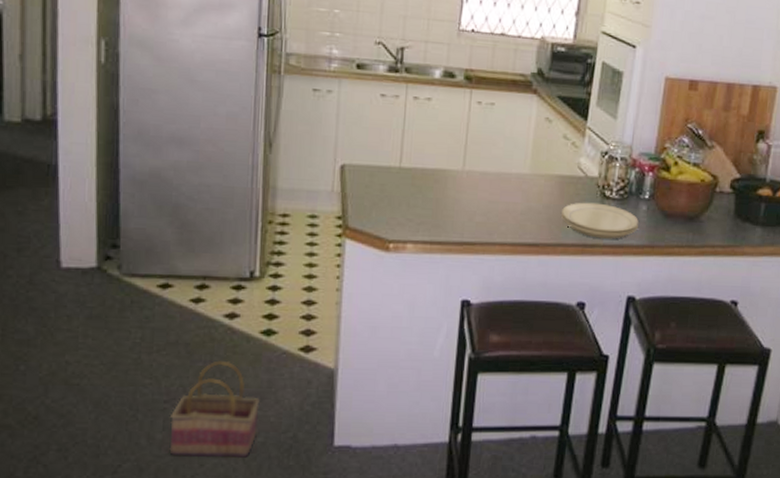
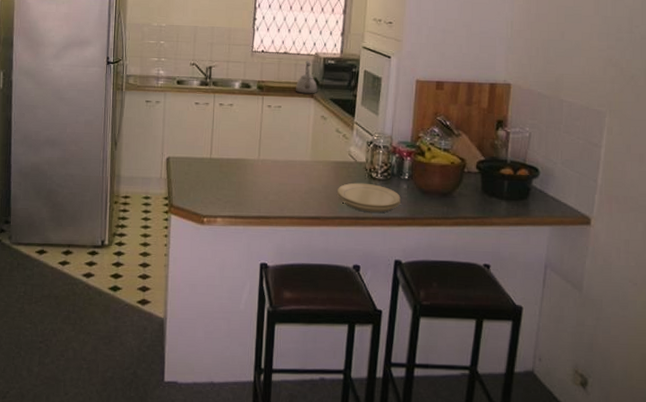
basket: present [169,360,260,459] -> none [43,310,109,390]
kettle: none [513,46,543,89] -> present [295,61,318,94]

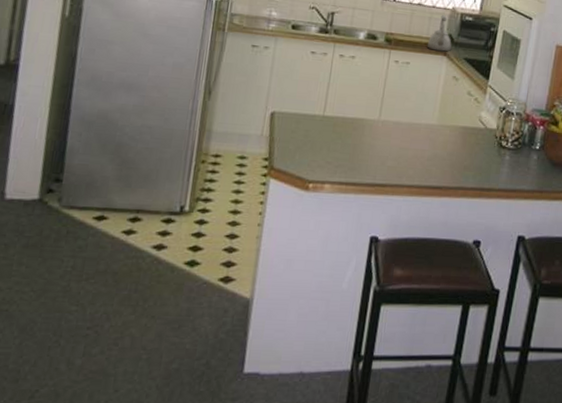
plate: present [337,182,401,213] -> none [463,150,530,184]

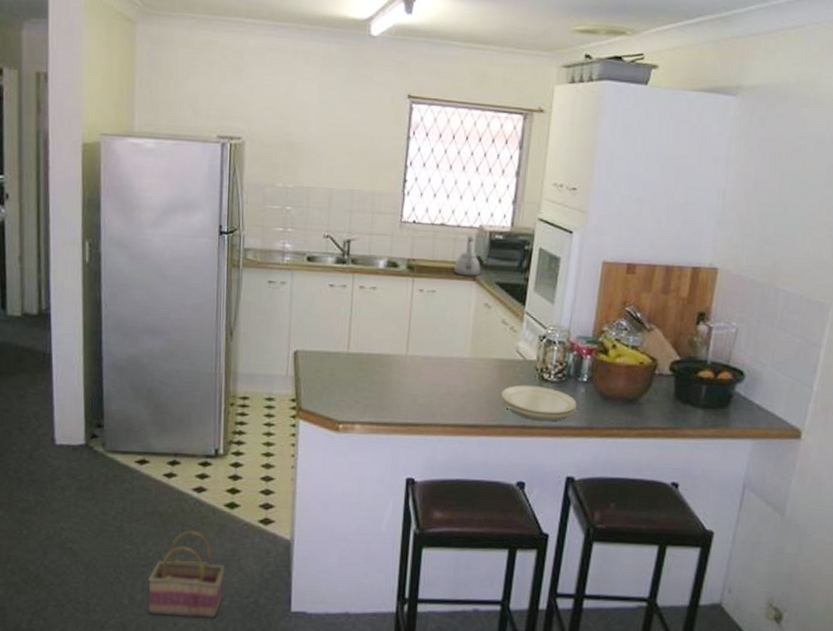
basket: none [87,289,178,385] -> present [147,530,225,620]
plate: none [463,150,530,184] -> present [501,385,577,421]

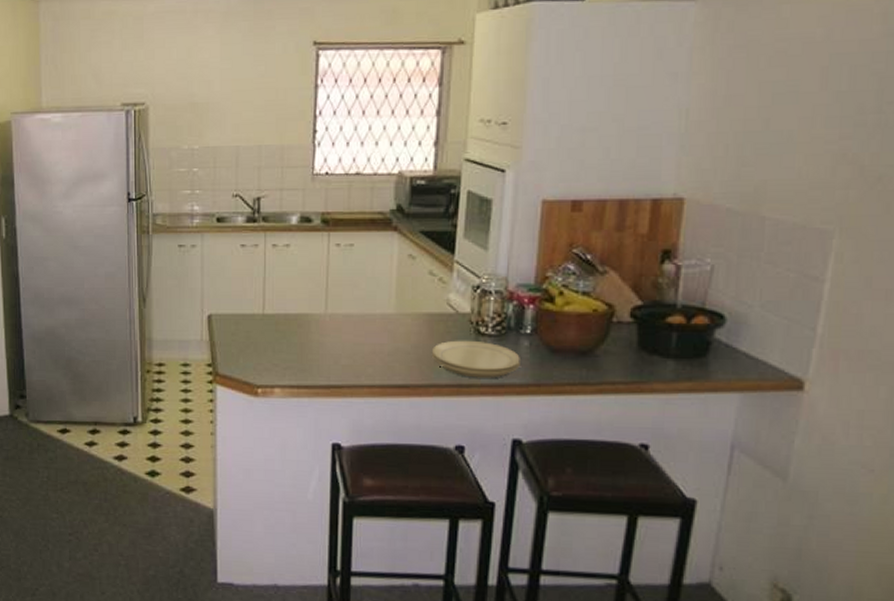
basket: present [147,530,225,620] -> none [74,498,149,590]
kettle: present [453,235,482,277] -> none [372,182,404,226]

